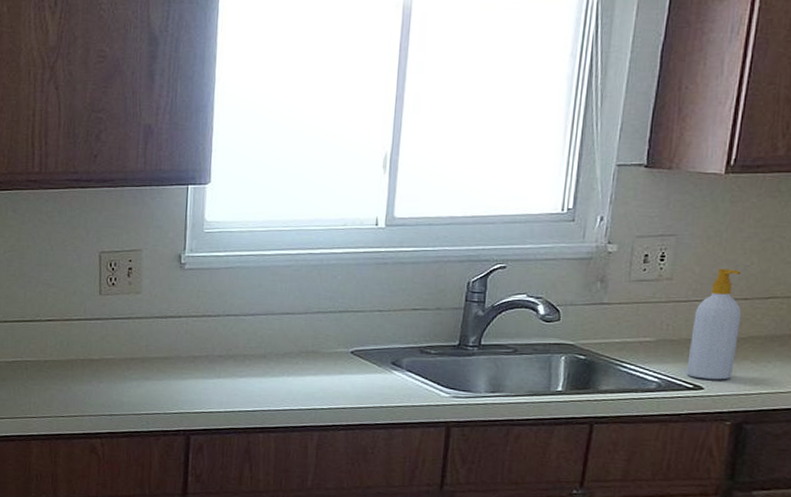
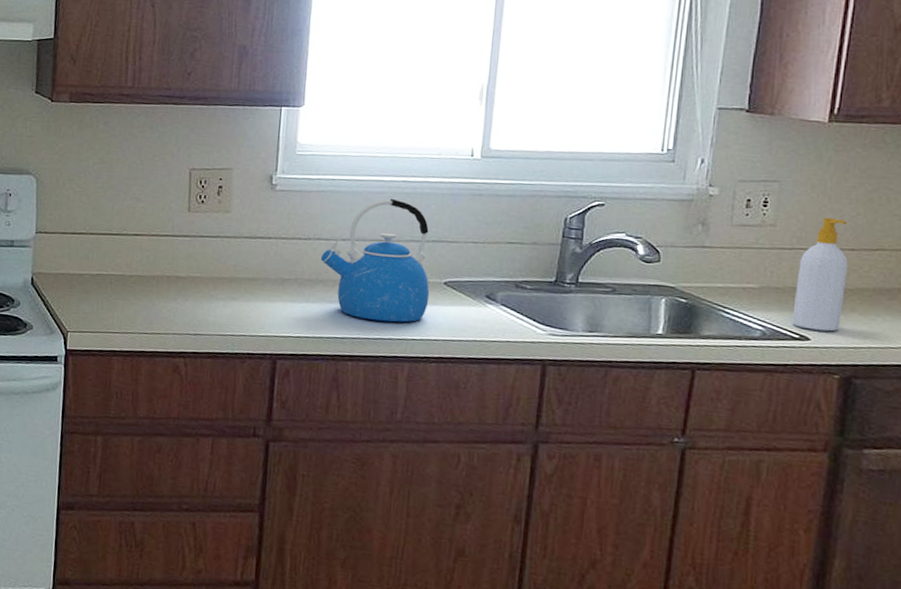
kettle: none [230,271,337,393] -> present [320,198,430,323]

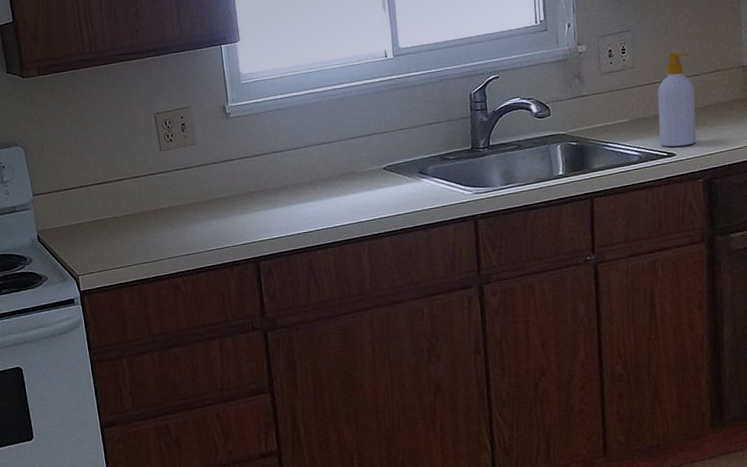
kettle: present [320,198,430,323] -> none [278,105,374,212]

